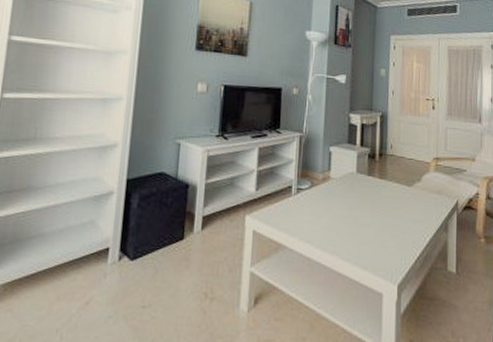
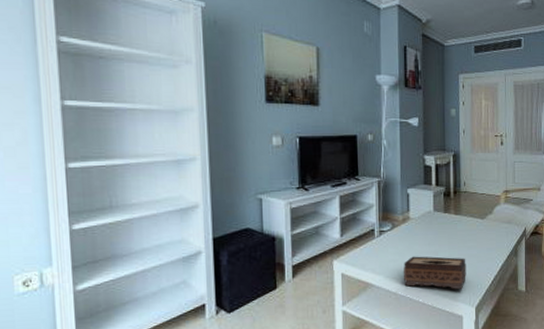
tissue box: none [319,219,390,263] -> present [404,256,466,290]

